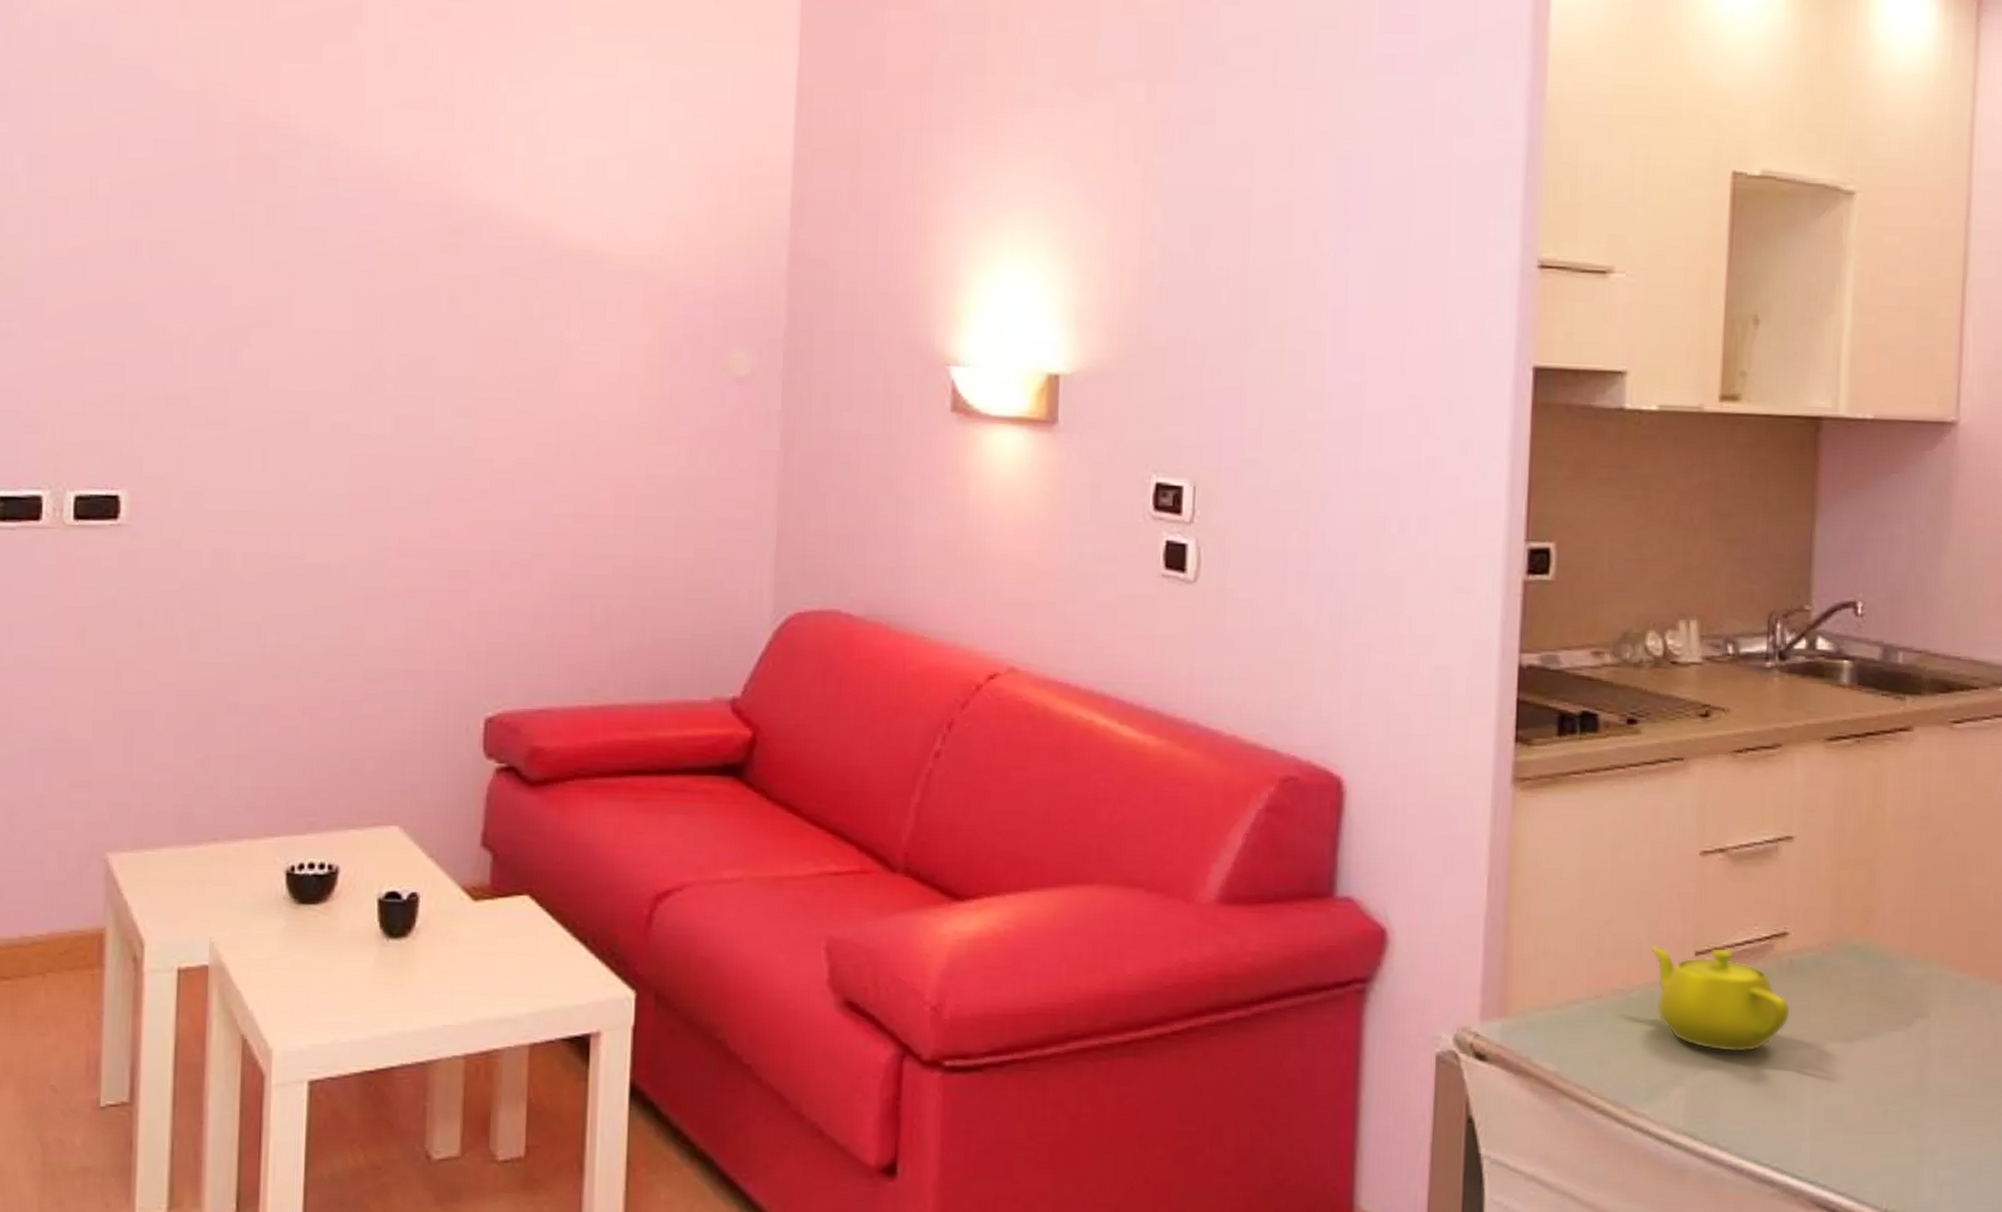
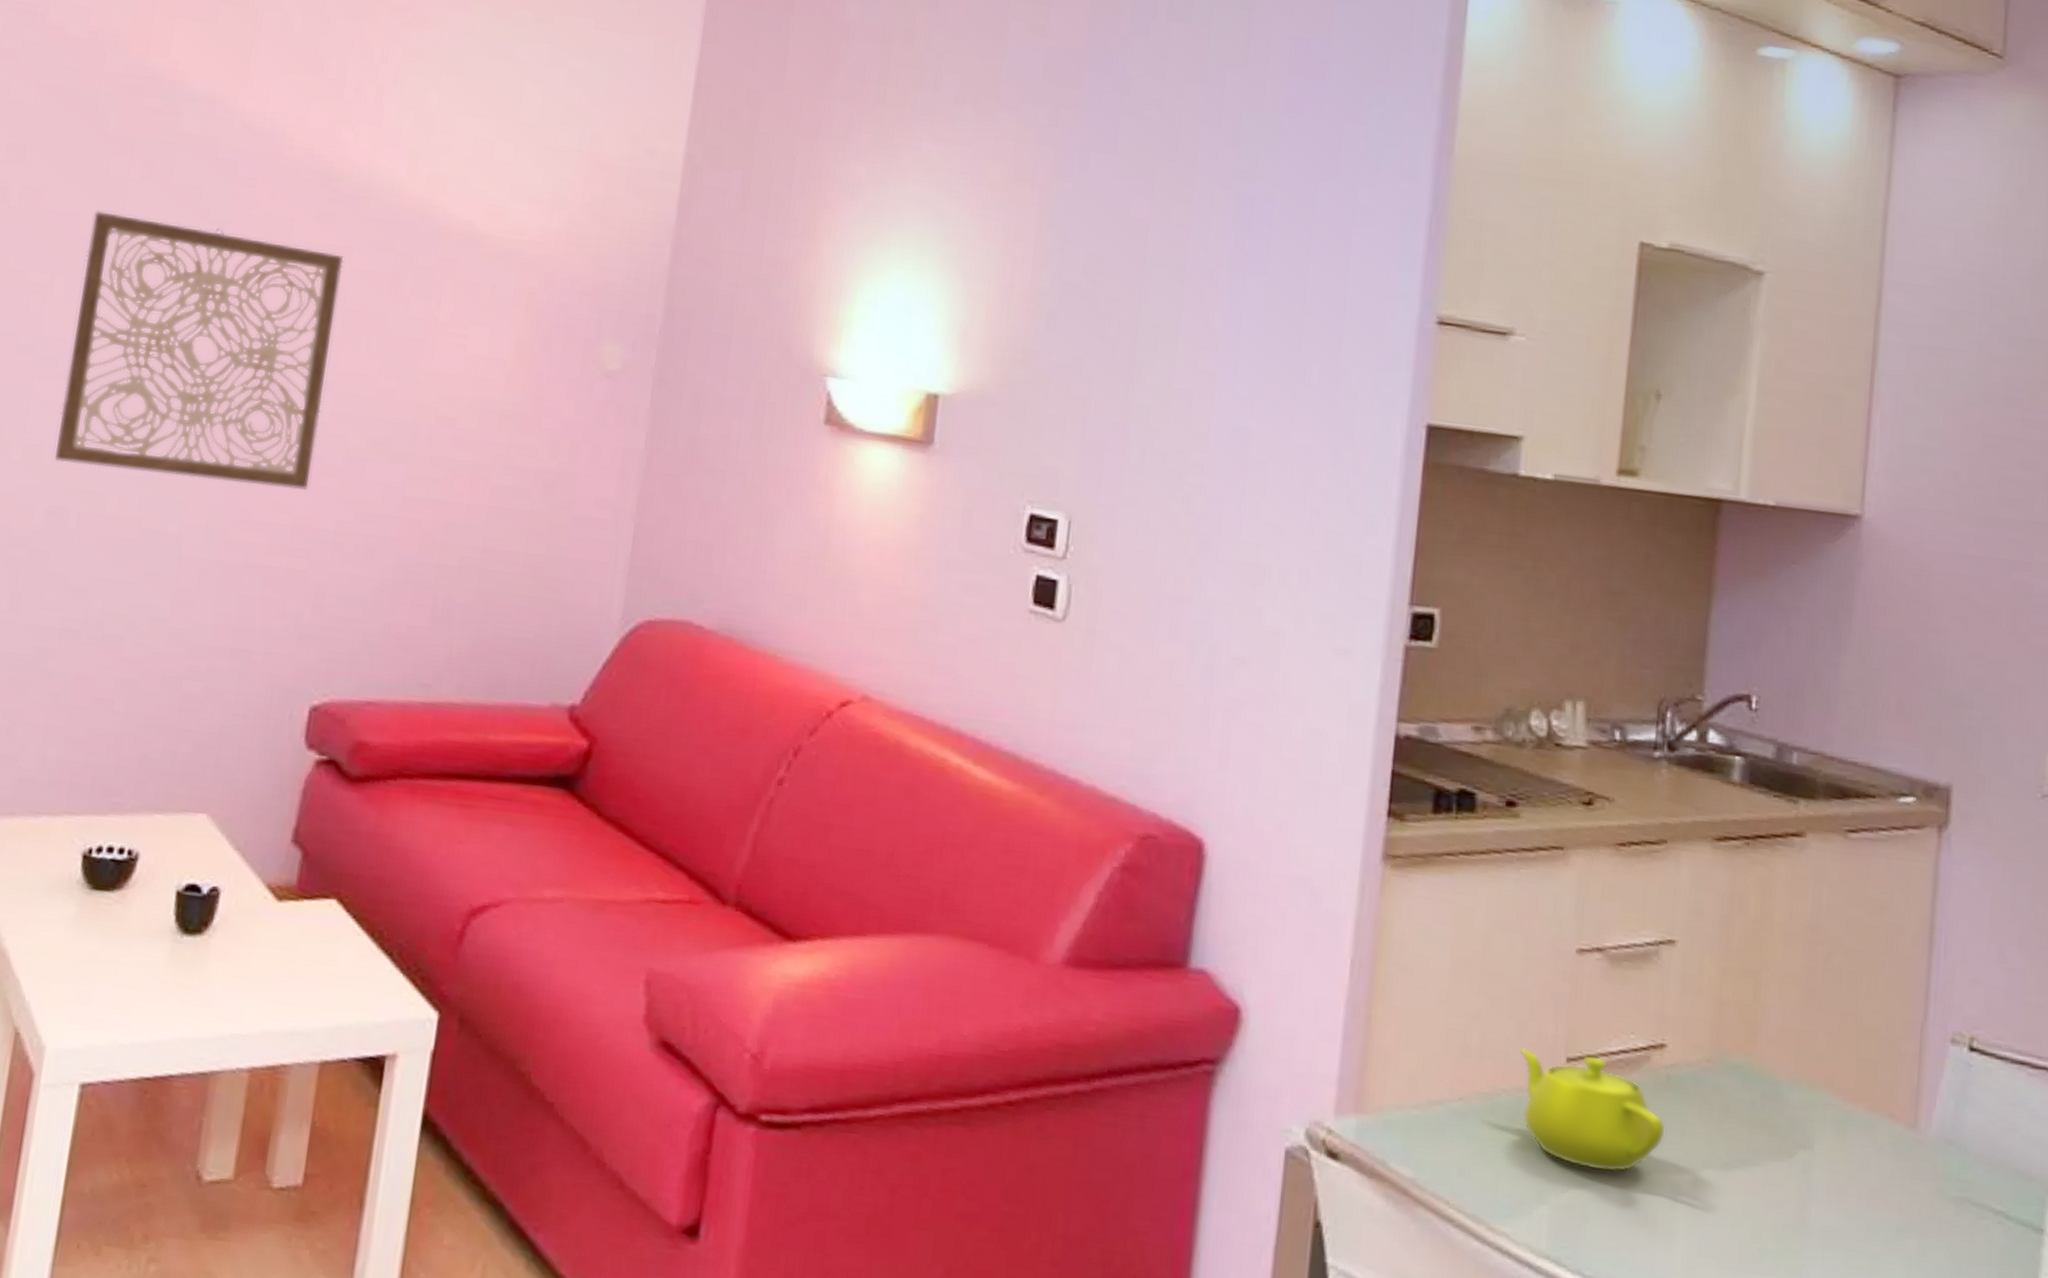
wall art: none [215,260,472,514] -> present [55,211,344,490]

